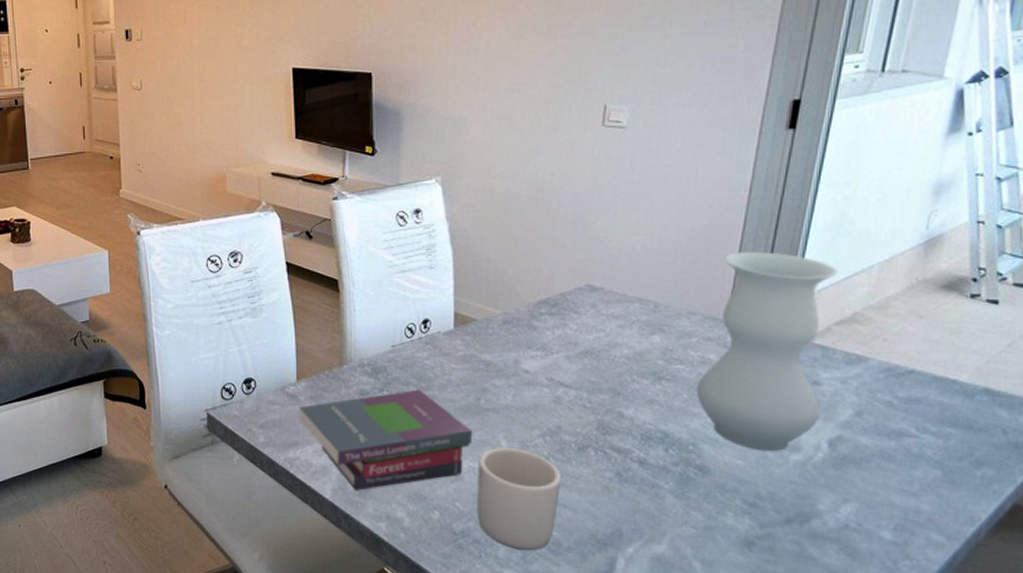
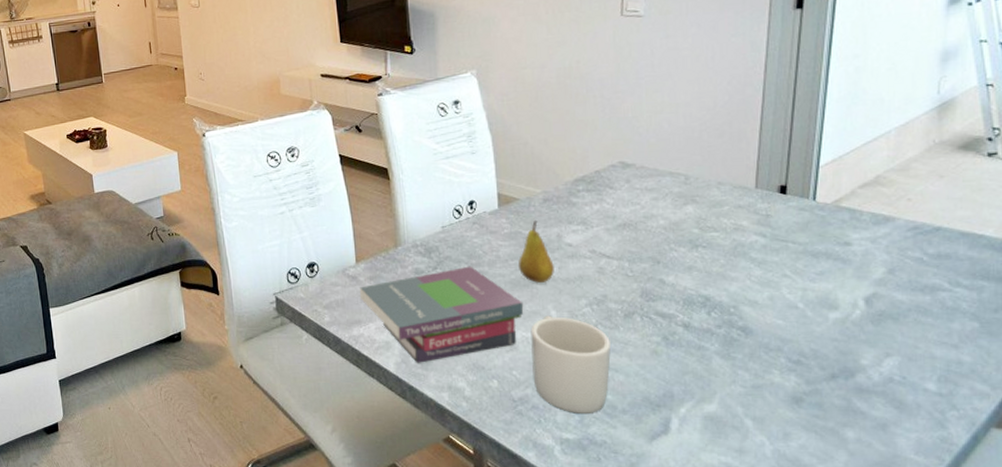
fruit: none [471,343,508,411] -> present [519,219,554,284]
vase: present [696,252,838,451] -> none [732,123,857,310]

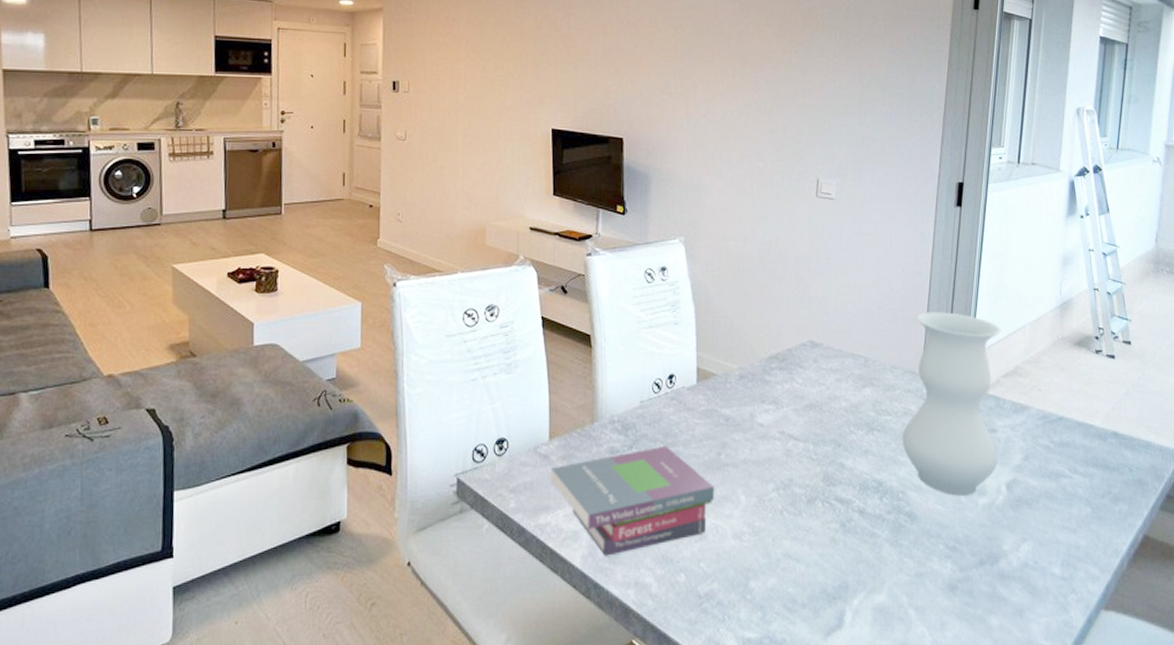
fruit: present [519,219,554,284] -> none [713,397,746,466]
mug: present [530,315,611,415] -> none [720,501,794,610]
vase: none [732,123,857,310] -> present [902,312,1001,496]

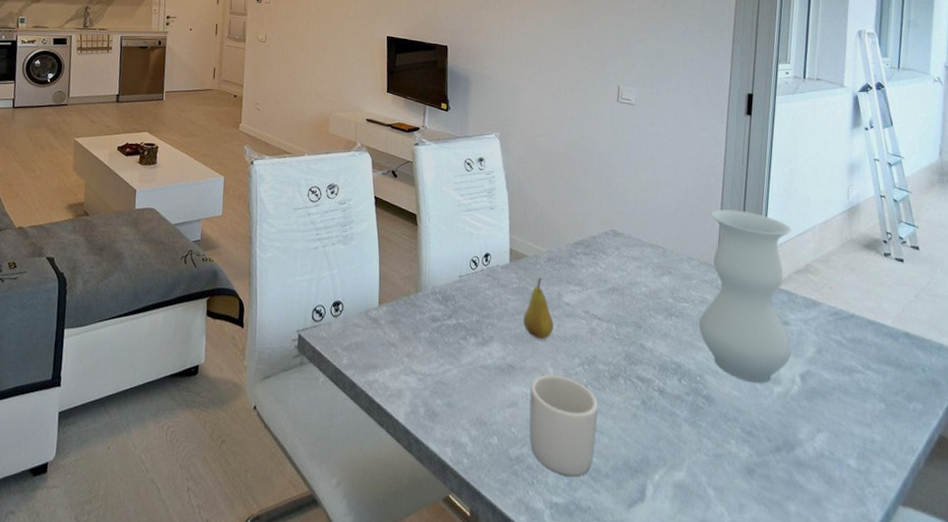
books: present [551,445,715,556] -> none [379,317,525,415]
fruit: none [713,397,746,466] -> present [524,277,554,340]
mug: none [720,501,794,610] -> present [529,372,598,478]

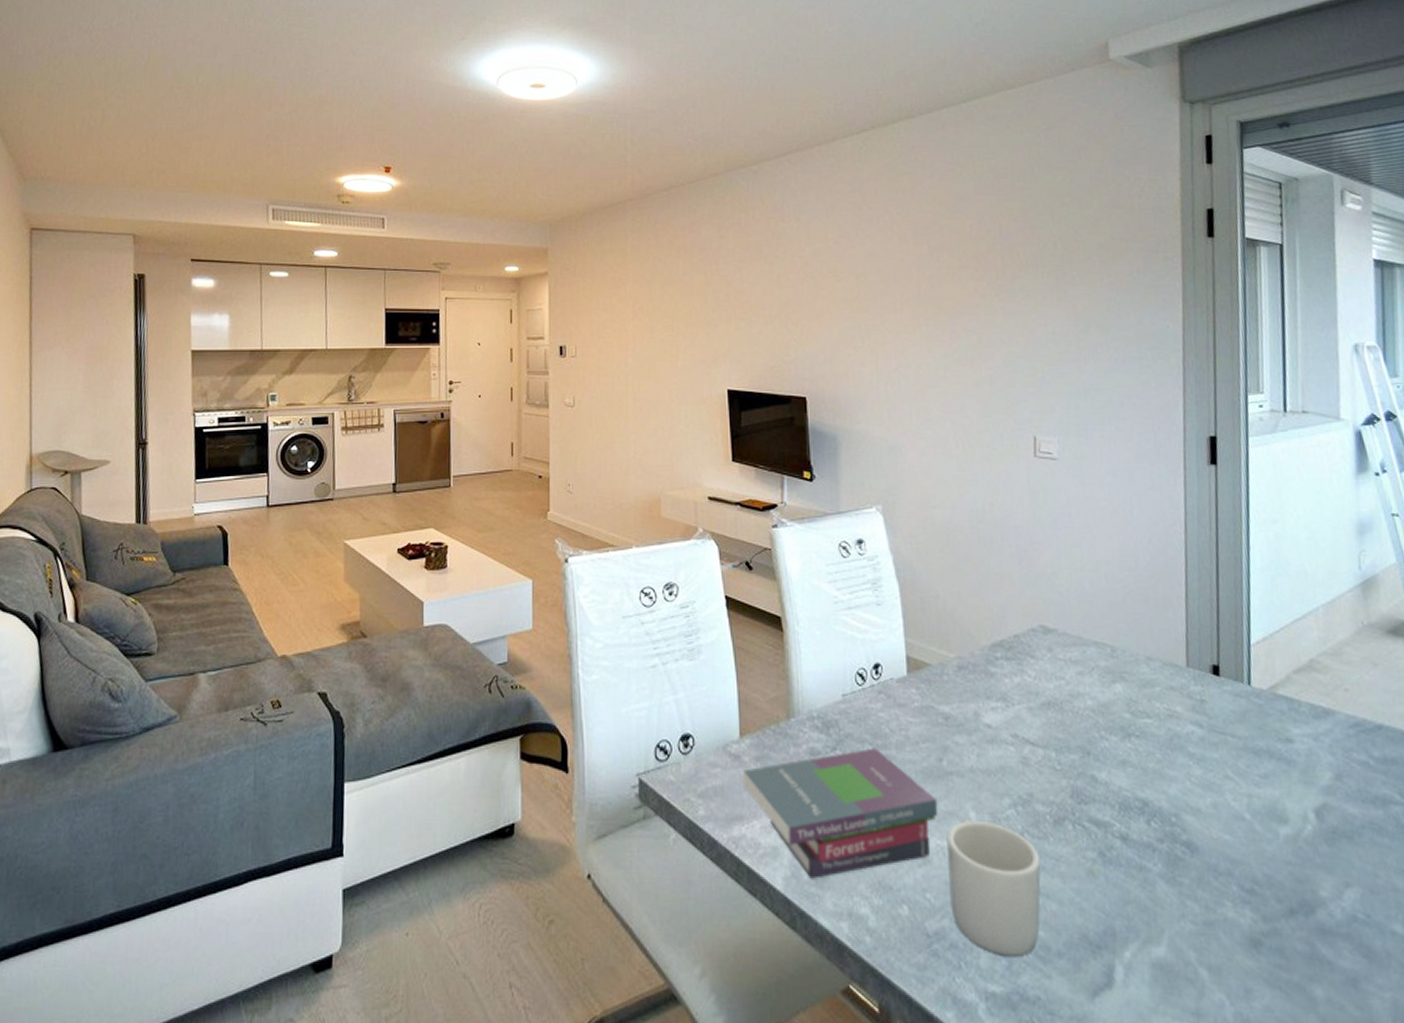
books: none [379,317,525,415] -> present [743,748,938,879]
fruit: present [524,277,554,340] -> none [931,692,972,775]
vase: present [699,209,792,383] -> none [1168,591,1300,823]

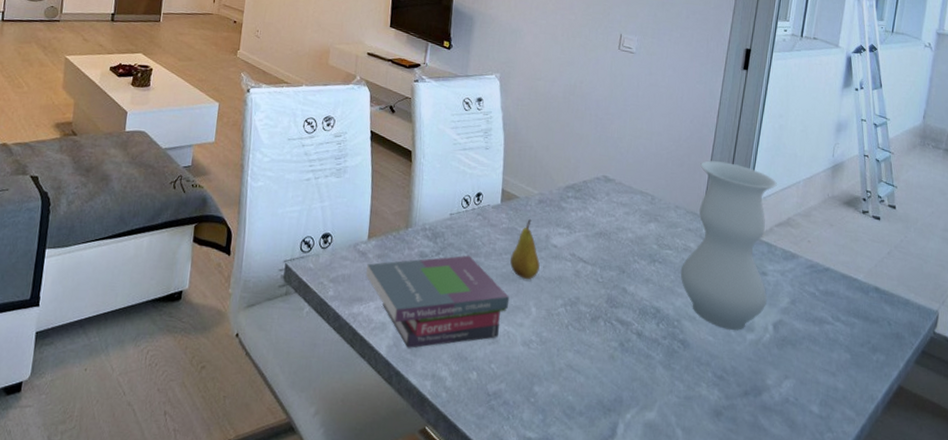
fruit: none [931,692,972,775] -> present [510,218,540,280]
mug: present [946,818,1041,958] -> none [508,312,577,414]
vase: none [1168,591,1300,823] -> present [680,160,777,330]

